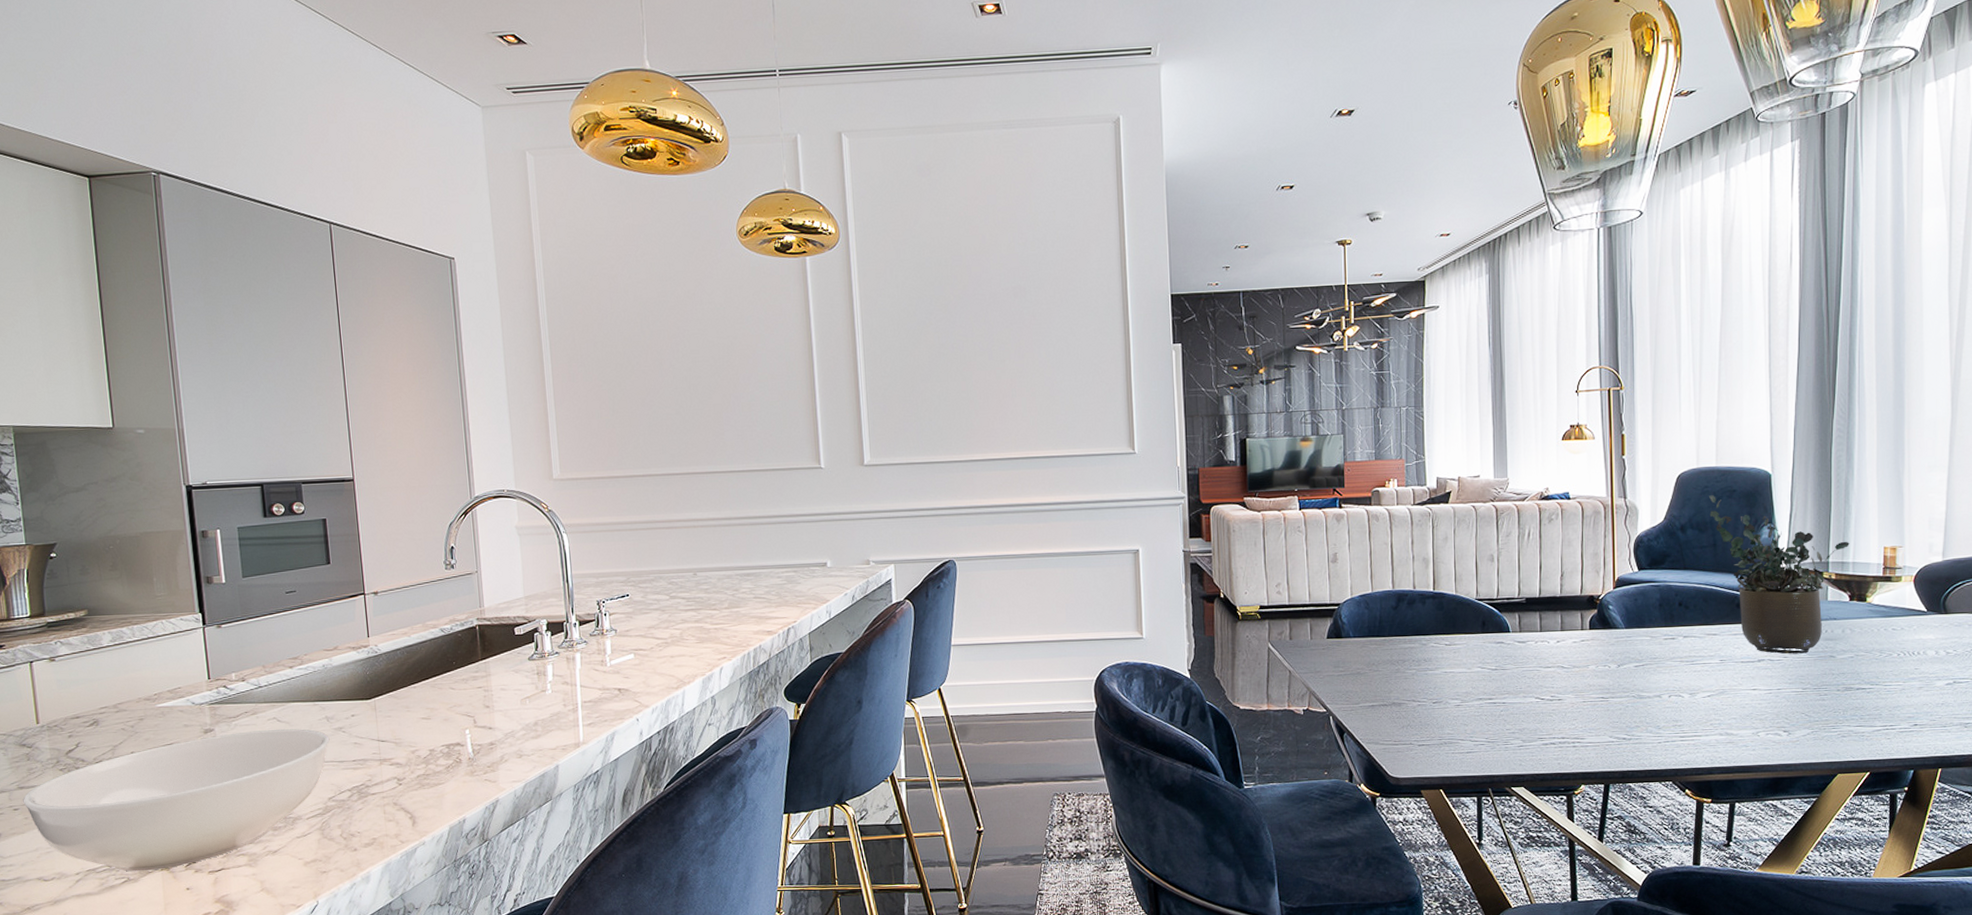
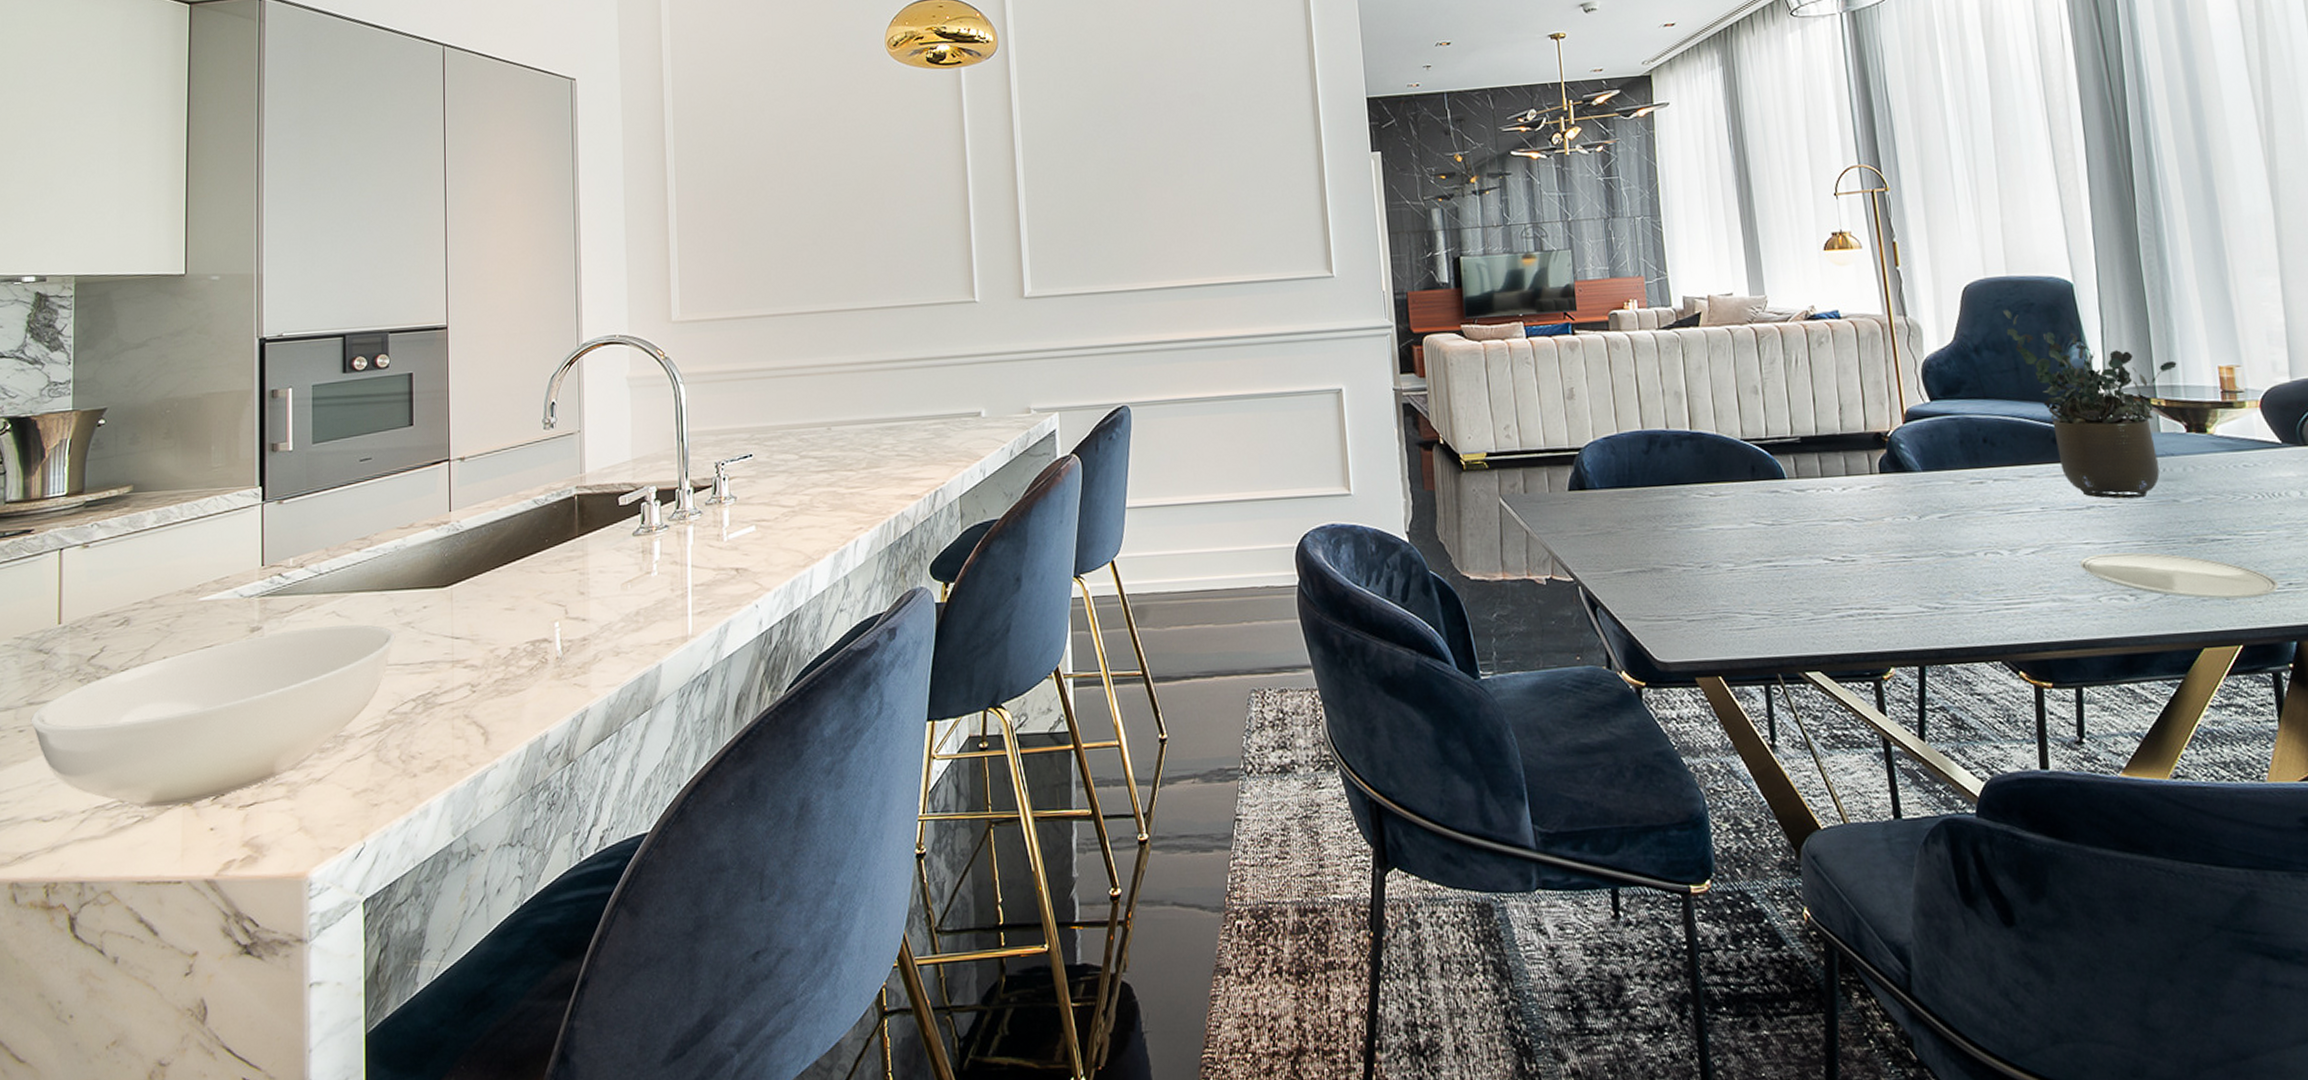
plate: none [1745,697,1907,736] -> present [2079,552,2280,600]

